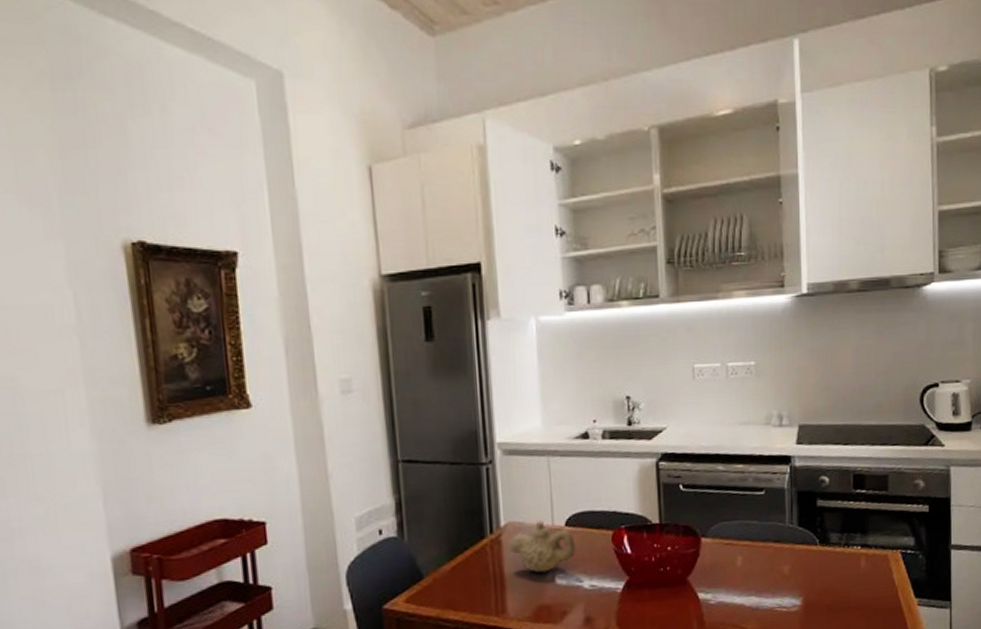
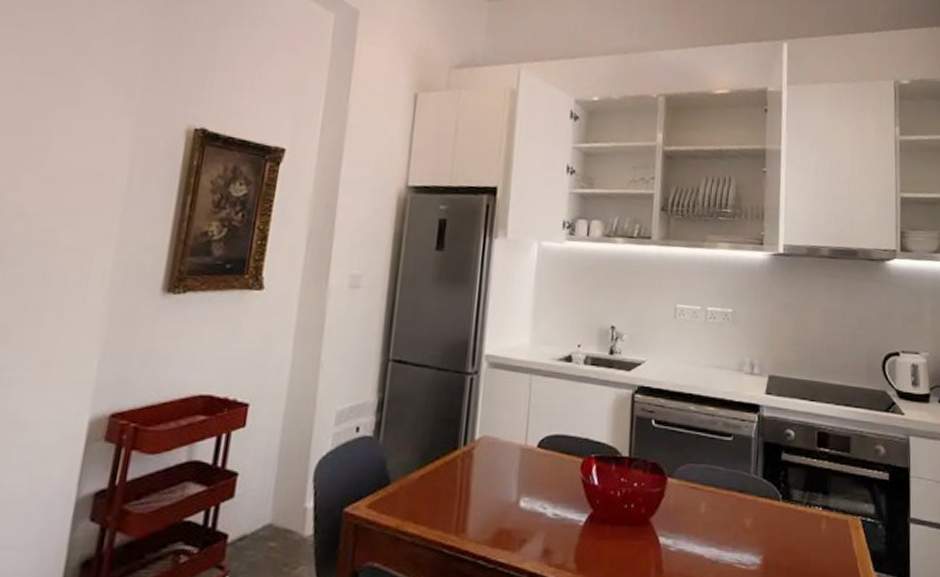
teapot: present [509,520,576,574] -> none [479,438,545,494]

